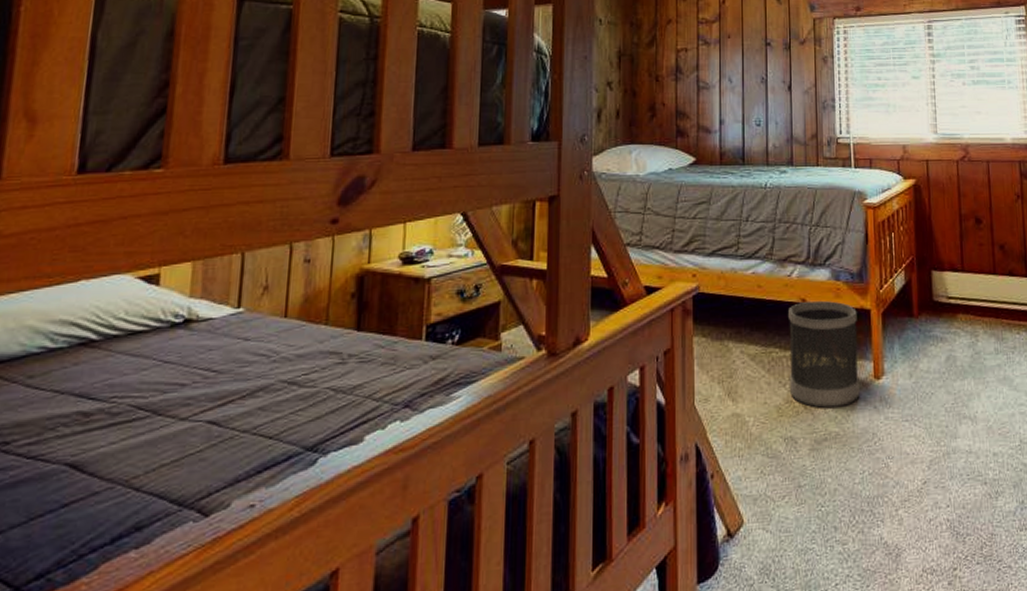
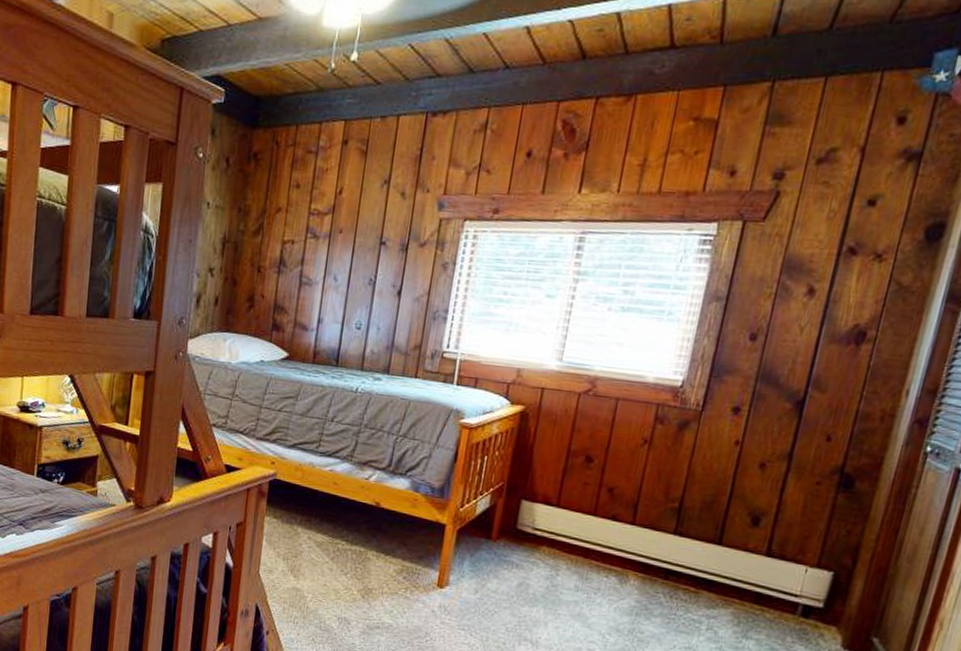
wastebasket: present [788,301,860,408] -> none [350,505,431,604]

